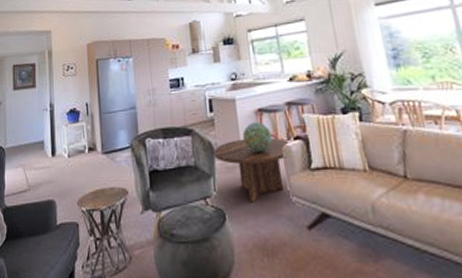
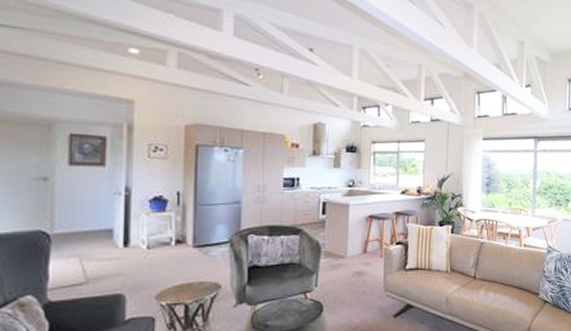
coffee table: present [213,138,289,203] -> none [319,241,391,297]
decorative globe: present [242,122,273,153] -> none [350,227,378,254]

